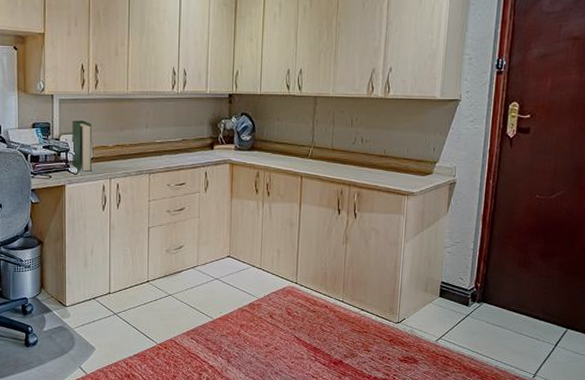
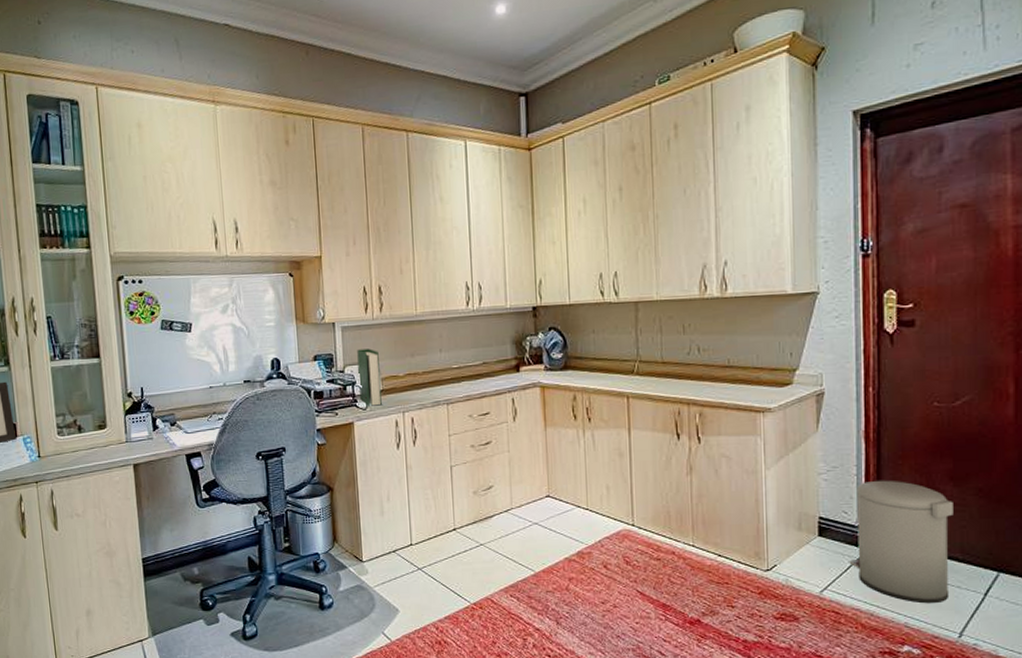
pedal bin: none [460,254,541,352] -> present [849,480,953,604]

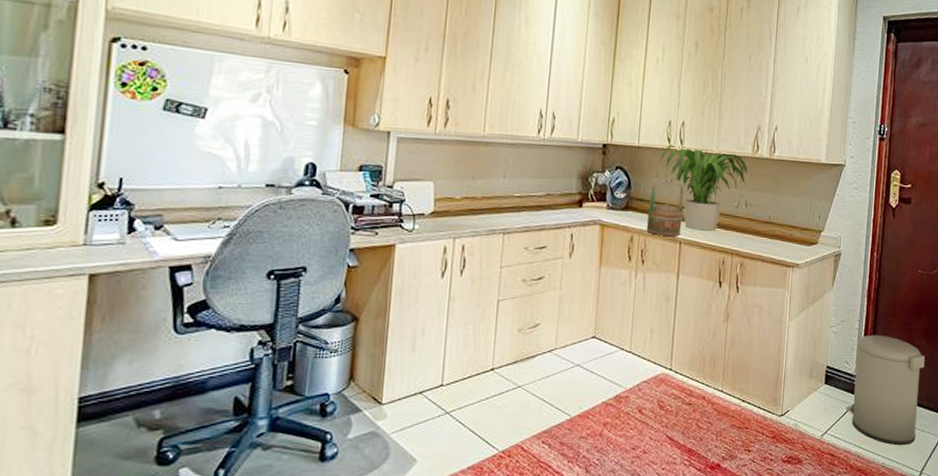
binder: present [357,349,382,406] -> none [407,164,436,229]
decorative basket: none [588,331,627,392] -> present [646,177,685,237]
potted plant: none [595,297,696,383] -> present [660,144,748,231]

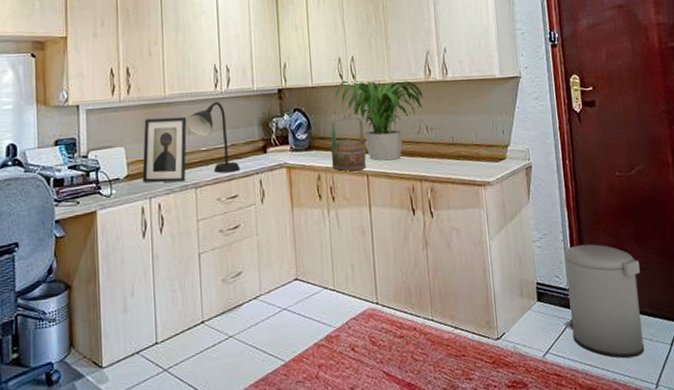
picture frame: none [449,156,504,226] -> present [142,116,187,183]
desk lamp: none [502,148,553,223] -> present [186,102,241,173]

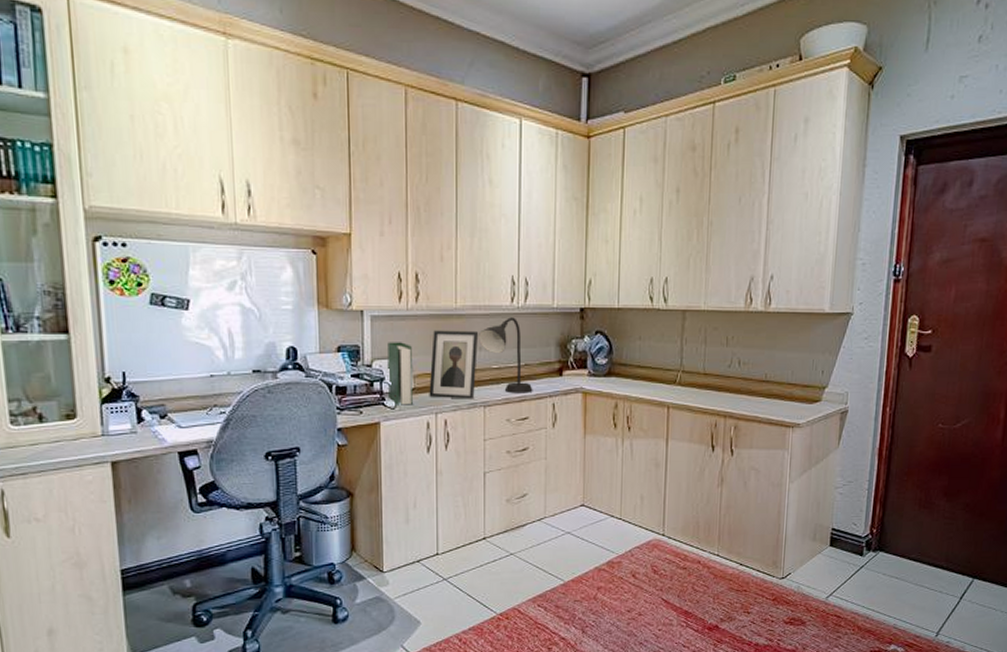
binder: none [102,132,127,193] -> present [387,342,413,405]
decorative basket: present [330,112,366,171] -> none [631,339,671,402]
potted plant: present [335,80,423,161] -> none [643,304,740,393]
pedal bin: present [564,244,644,359] -> none [853,494,945,607]

